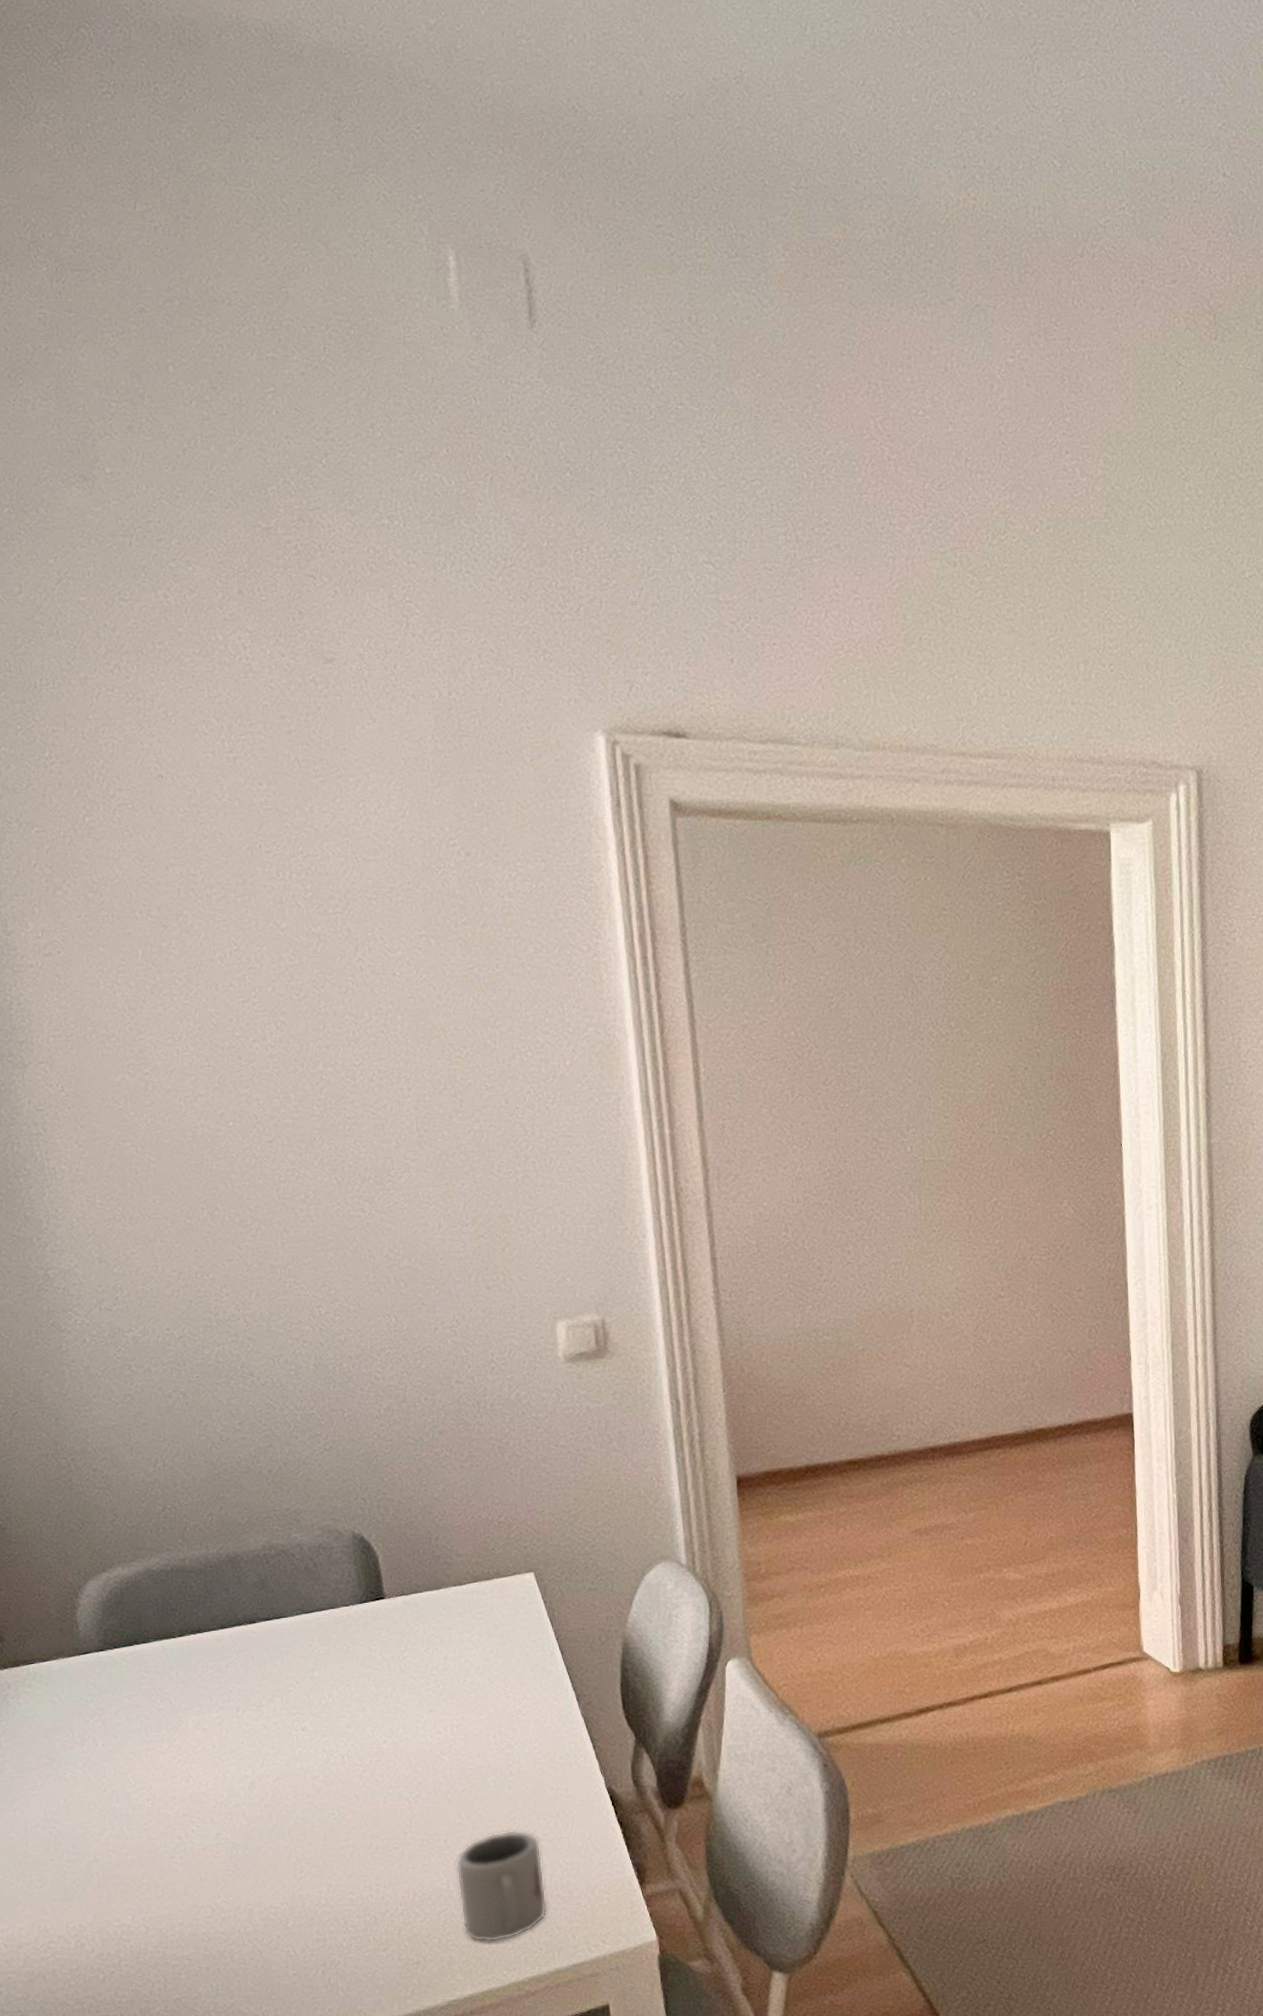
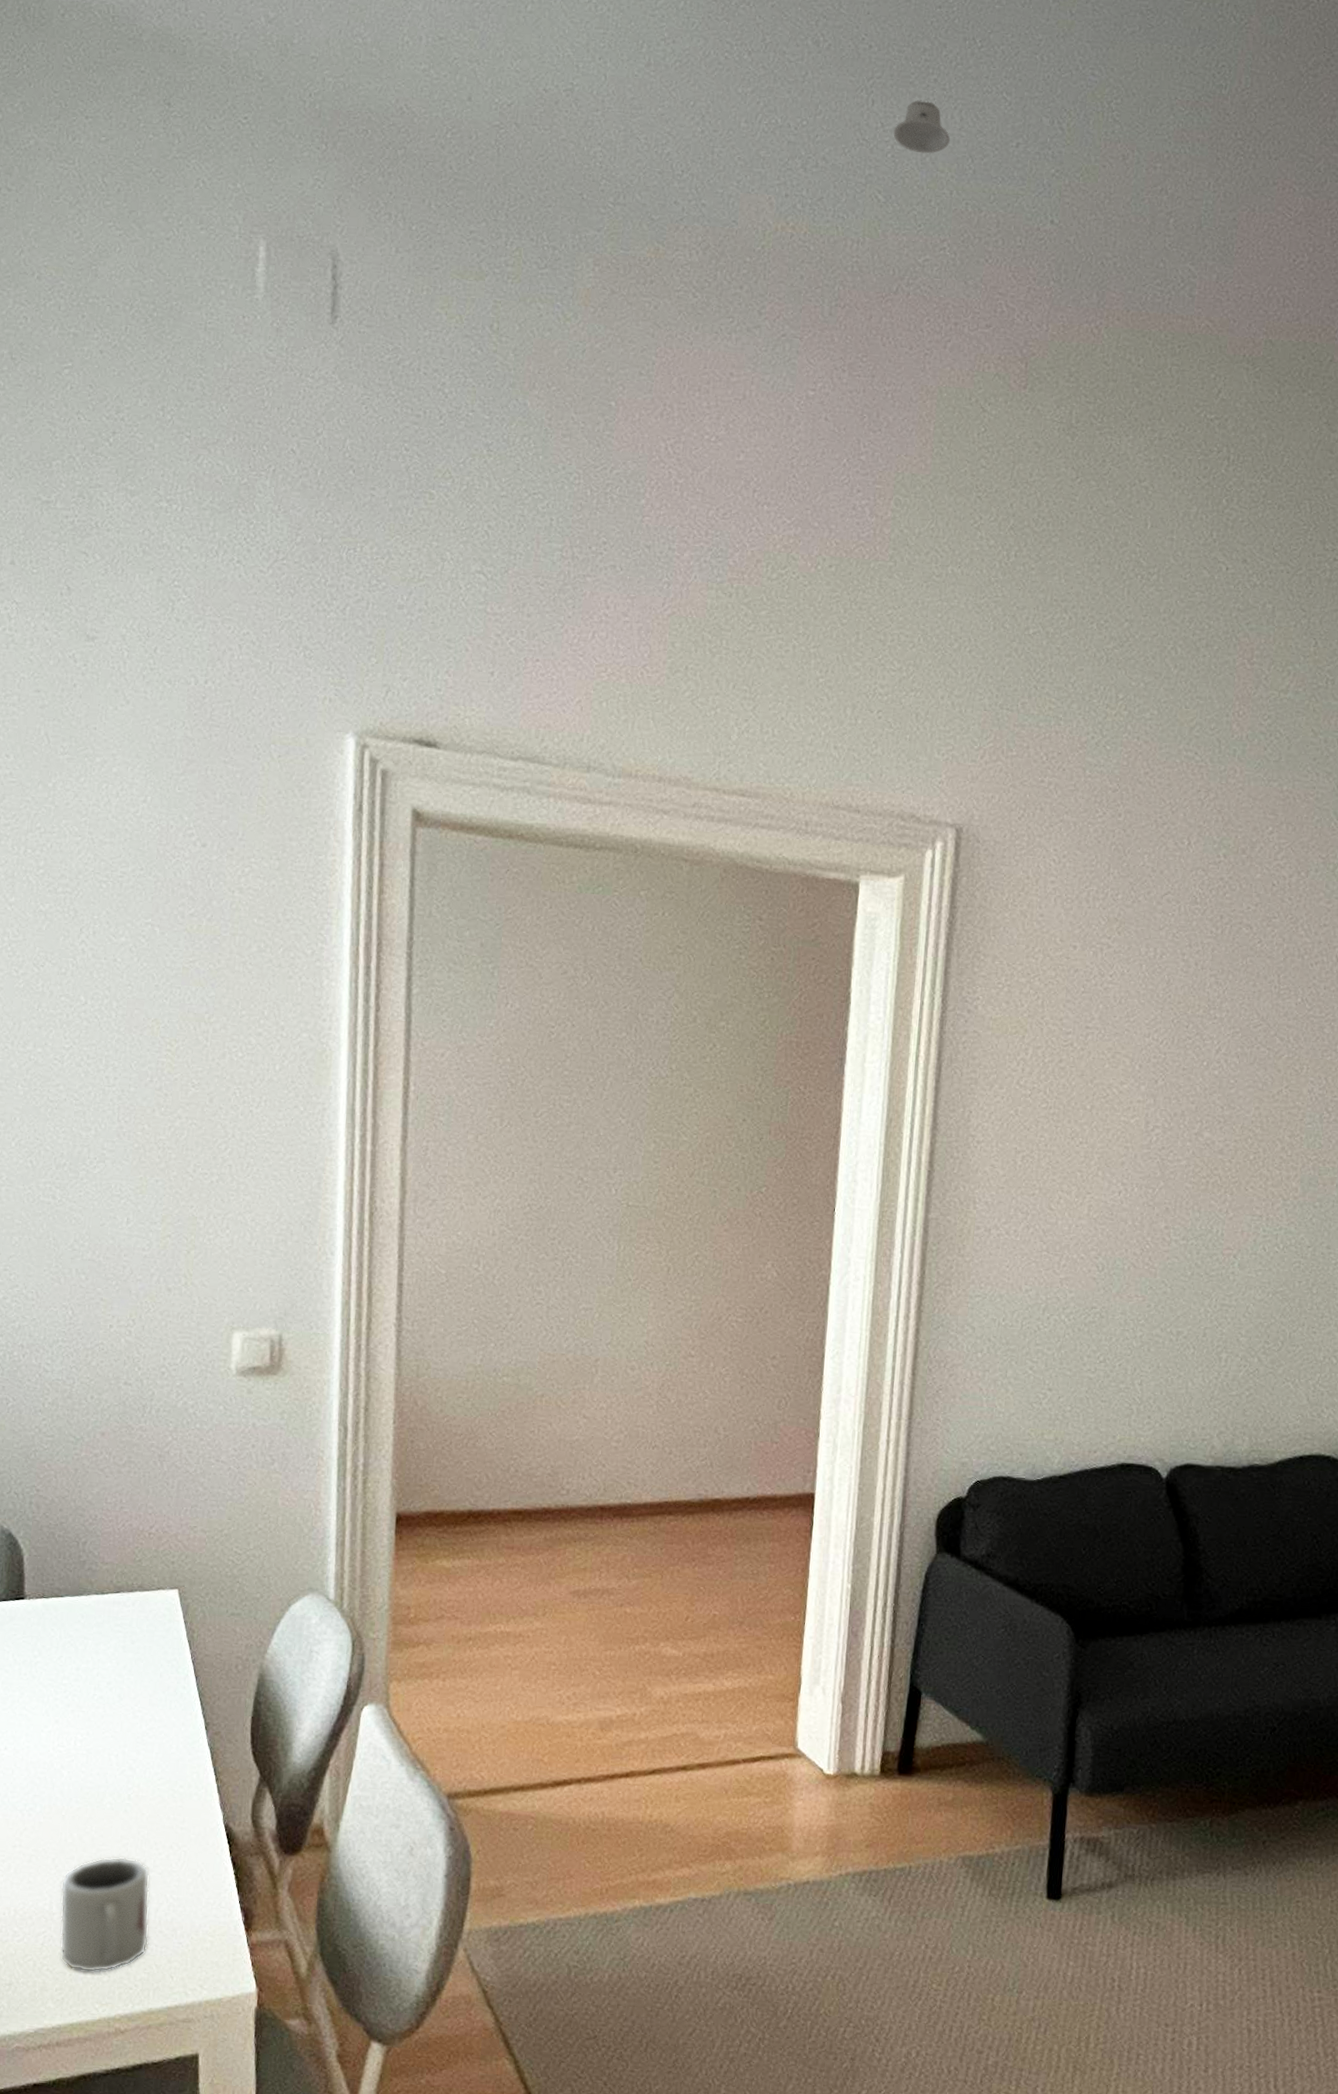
recessed light: none [1061,63,1117,116] -> present [893,100,950,154]

